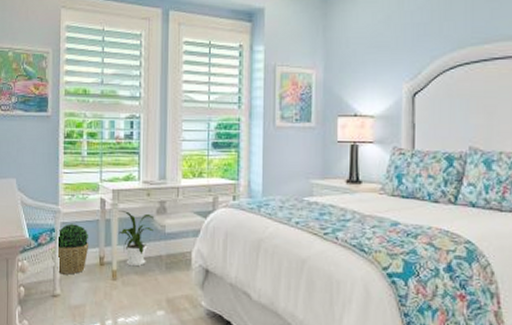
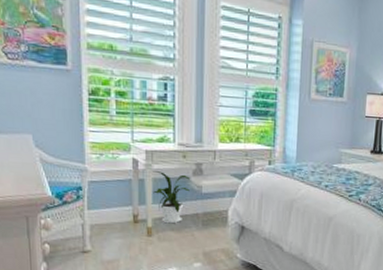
potted plant: present [57,223,89,275] -> none [85,182,122,232]

